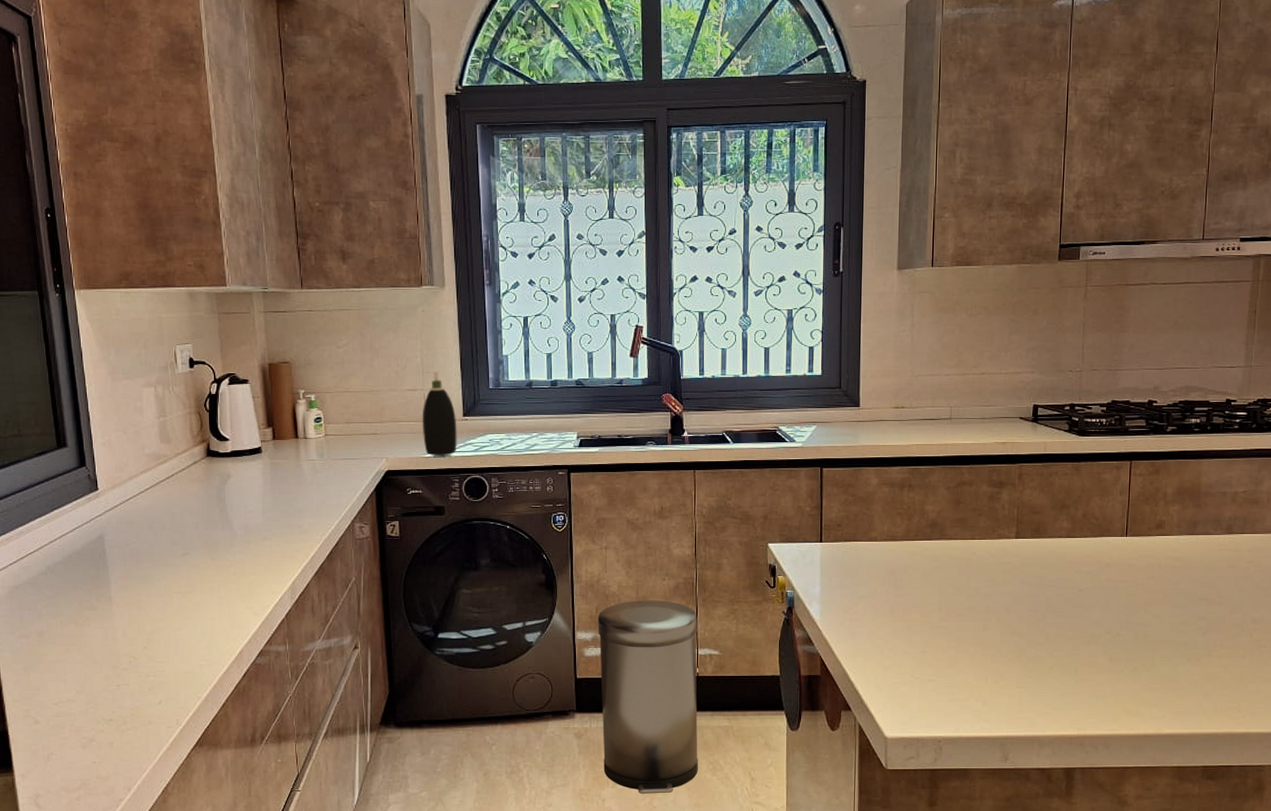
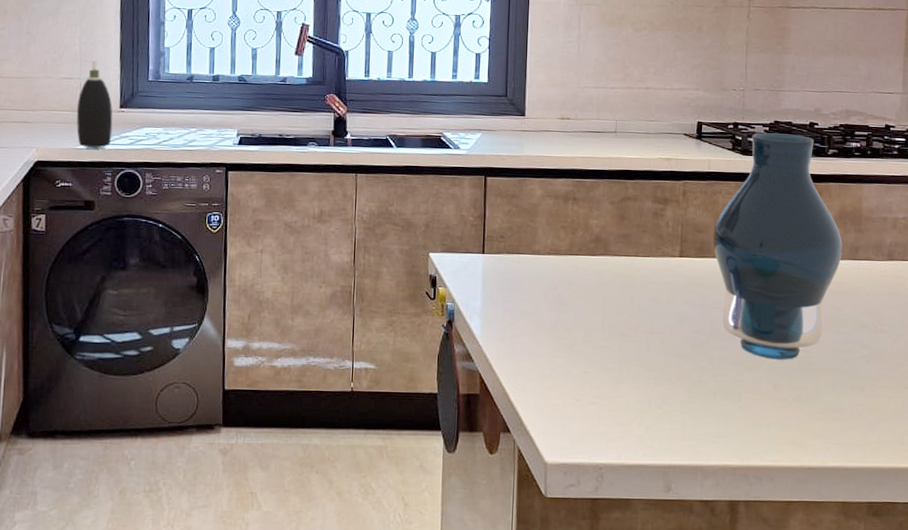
pedal bin: present [597,600,698,794] -> none [248,308,354,519]
vase: none [1049,413,1181,634] -> present [713,133,842,360]

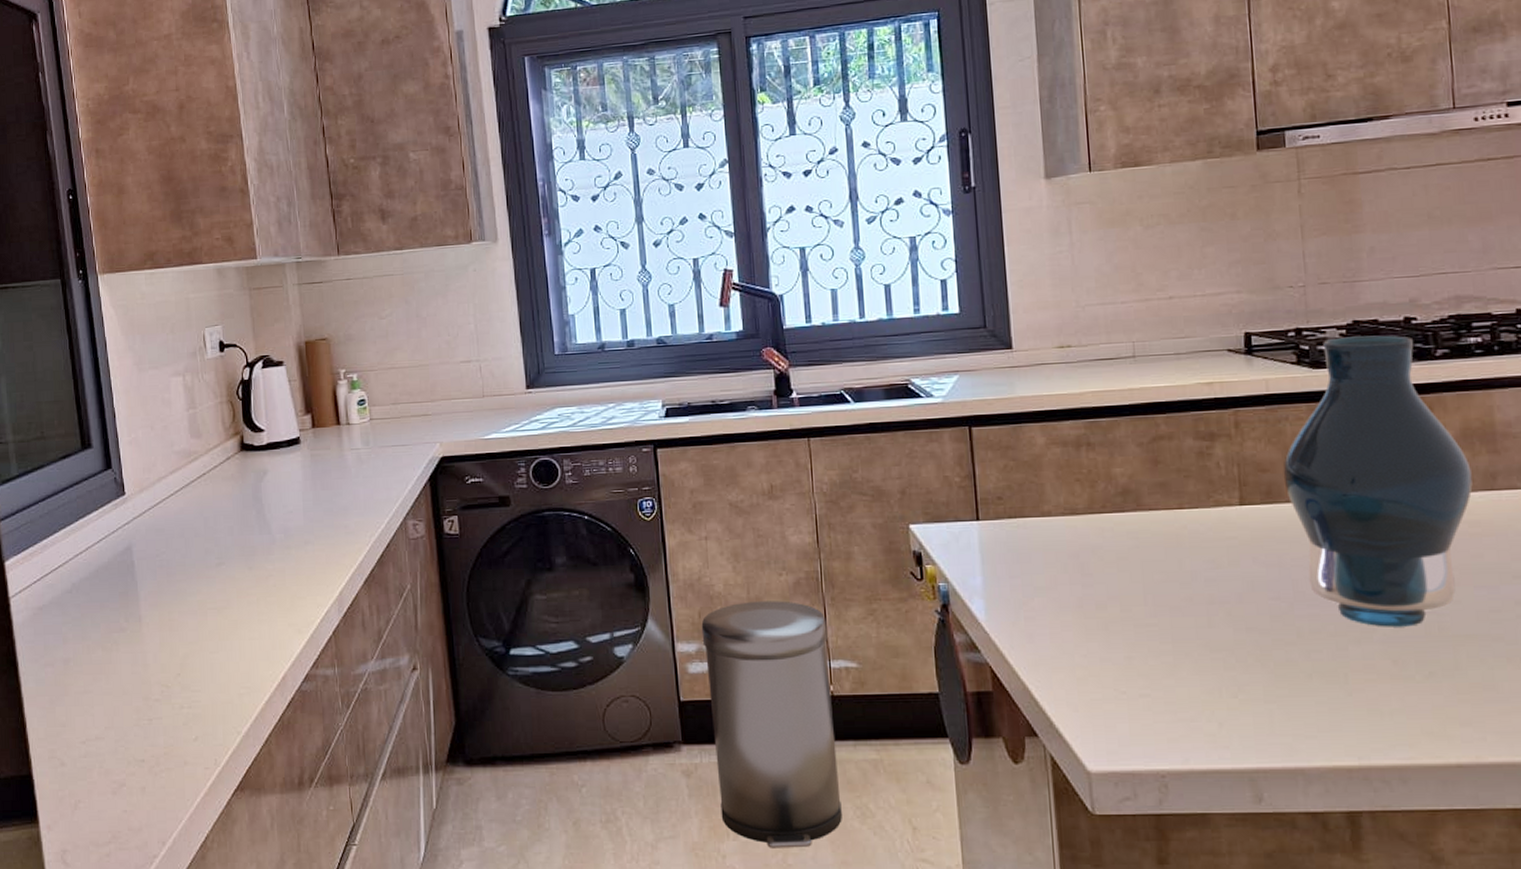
soap dispenser: present [76,59,113,148] -> none [478,338,521,437]
pedal bin: none [248,308,354,519] -> present [701,601,842,848]

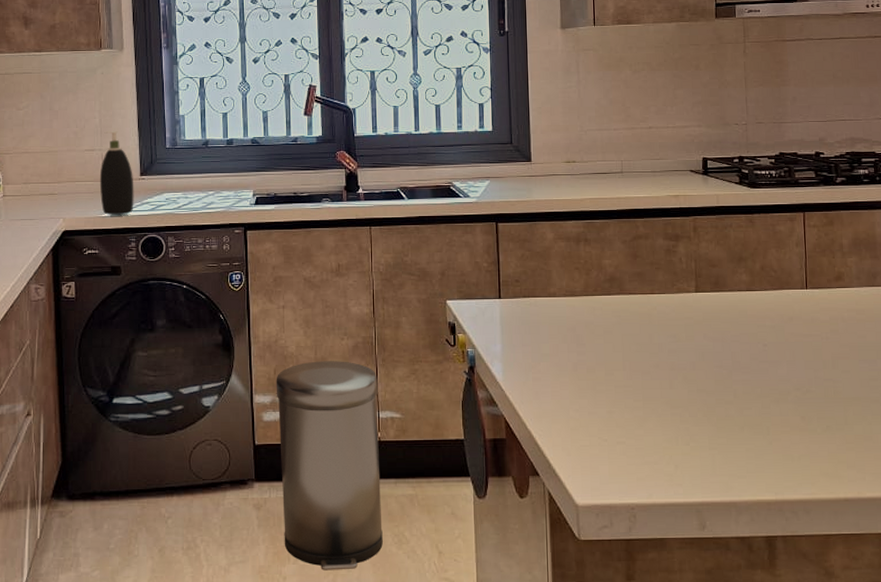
soap dispenser: none [478,338,521,437] -> present [99,131,134,215]
vase: present [1283,335,1473,627] -> none [727,165,860,391]

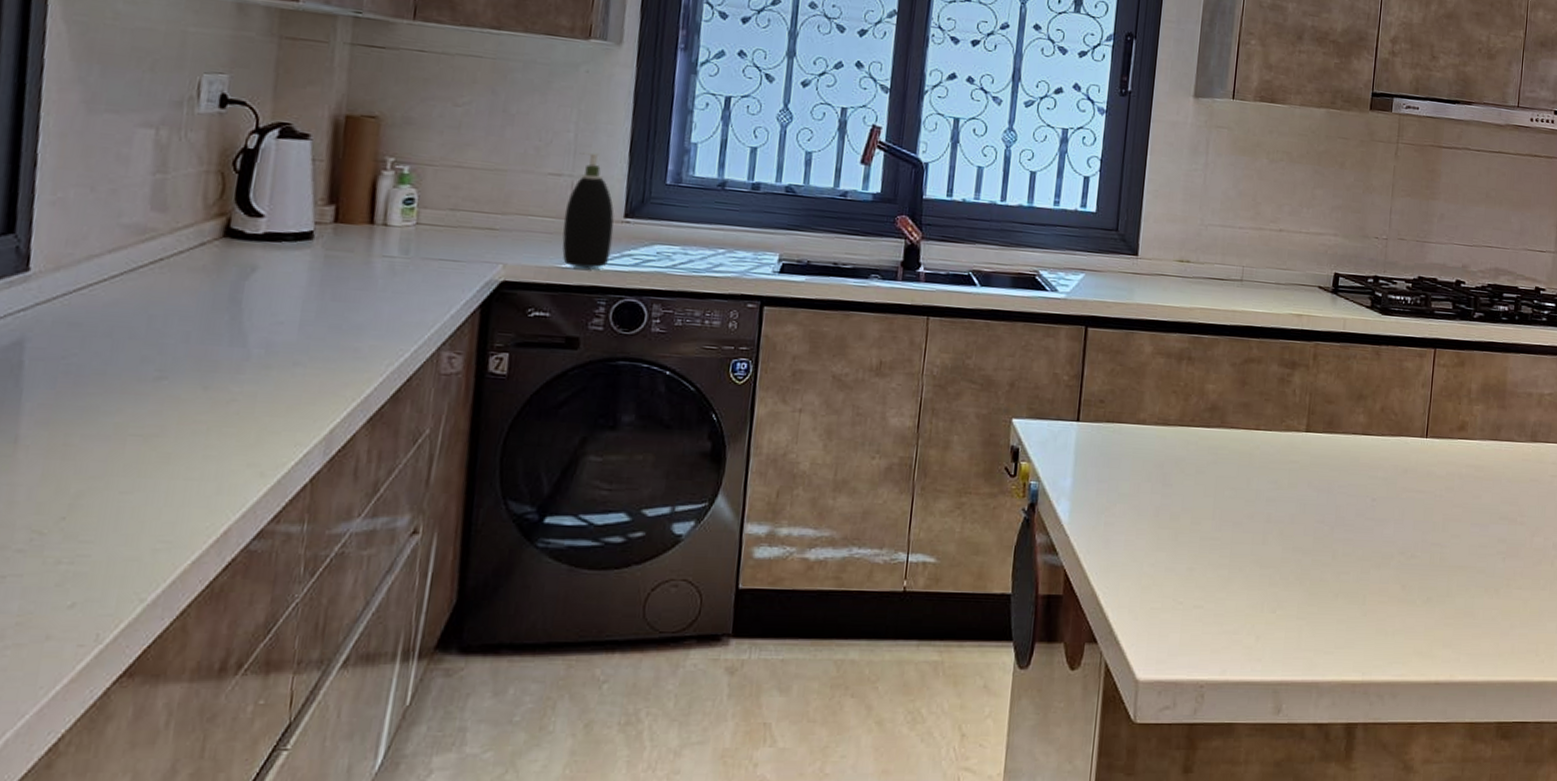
pedal bin: present [276,361,383,570] -> none [761,484,912,756]

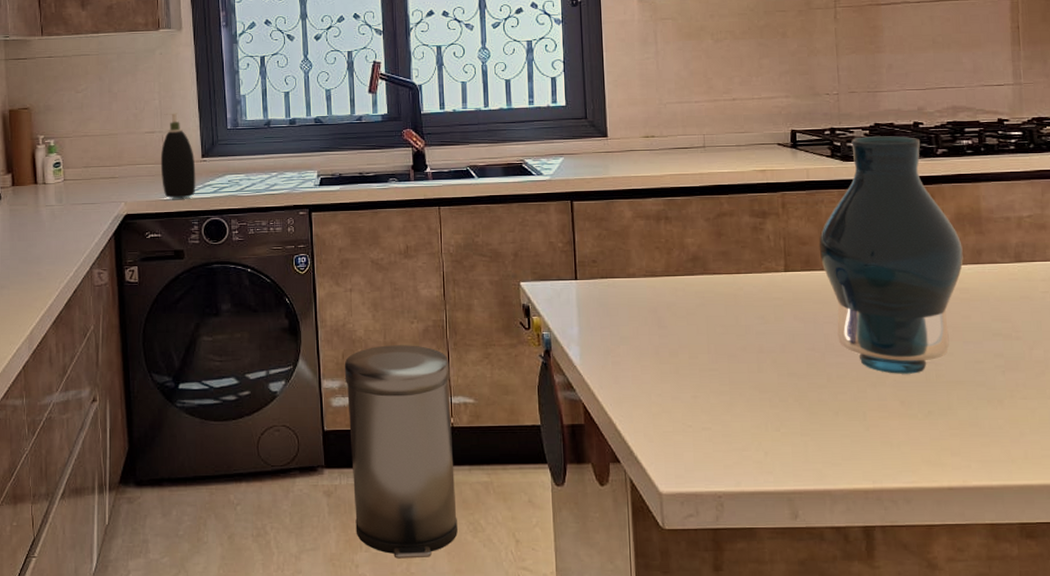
pedal bin: none [761,484,912,756] -> present [344,345,458,559]
vase: none [1344,289,1484,556] -> present [818,136,964,374]

